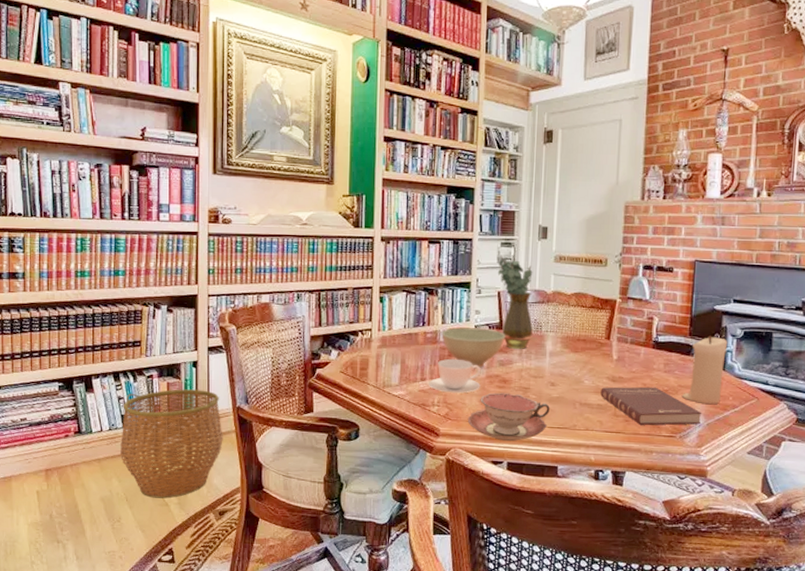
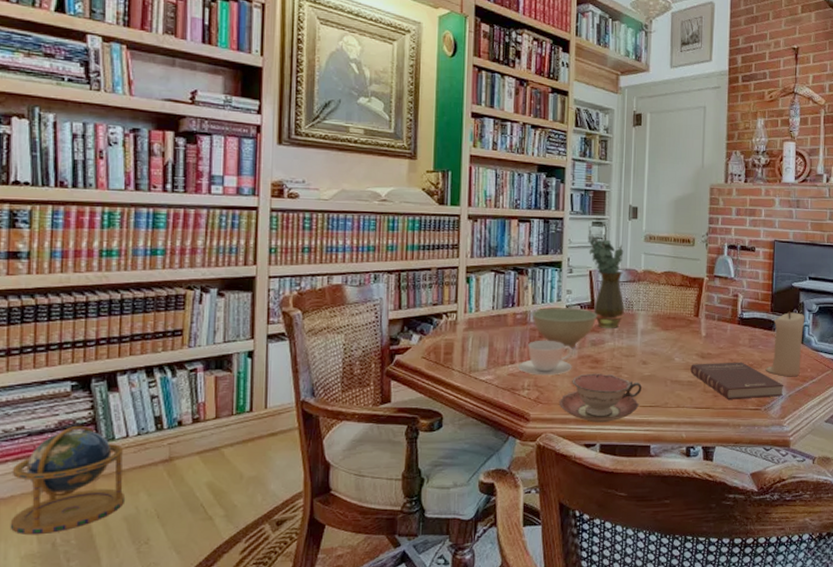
globe: none [19,419,102,507] -> present [10,425,126,534]
basket: present [120,389,223,499] -> none [152,383,284,512]

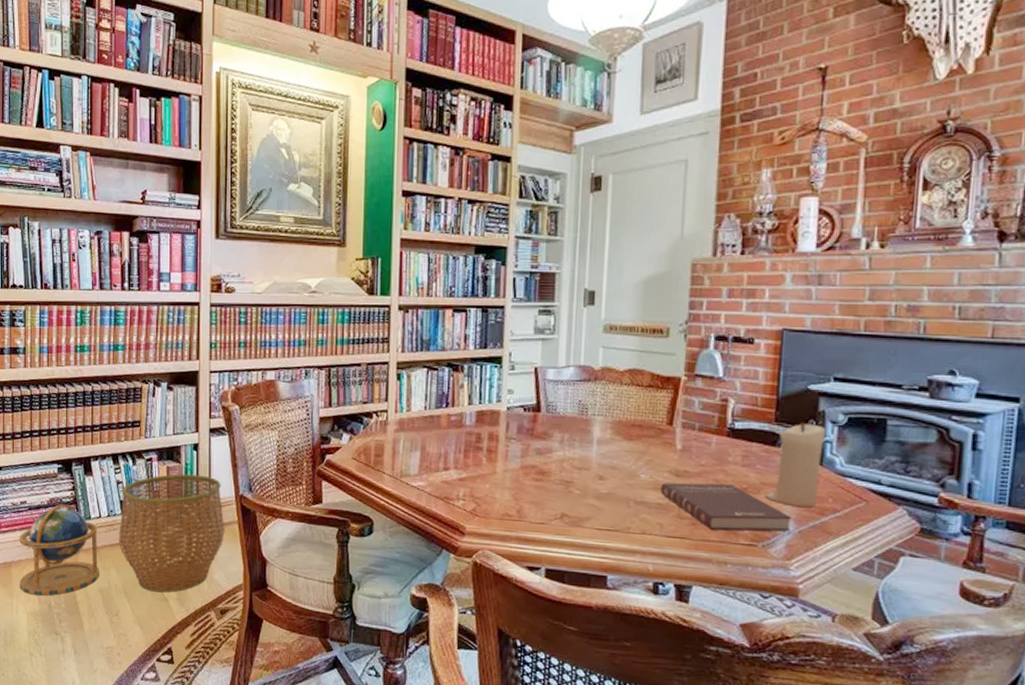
basket: none [152,383,284,512] -> present [119,474,225,593]
teacup: present [518,340,573,376] -> none [453,445,515,486]
bowl: present [532,307,597,349] -> none [468,409,544,457]
teacup: present [559,373,642,423] -> none [498,486,598,545]
vase: present [589,234,624,328] -> none [534,324,577,436]

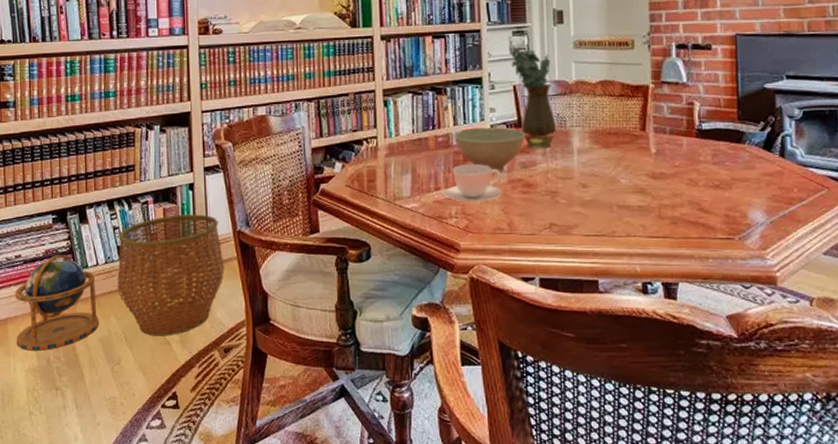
teacup: none [453,445,515,486] -> present [444,163,502,202]
bowl: none [468,409,544,457] -> present [454,127,526,172]
vase: none [534,324,577,436] -> present [511,44,556,148]
book: present [660,482,792,532] -> none [640,182,764,227]
candle: present [764,422,827,508] -> none [736,119,785,199]

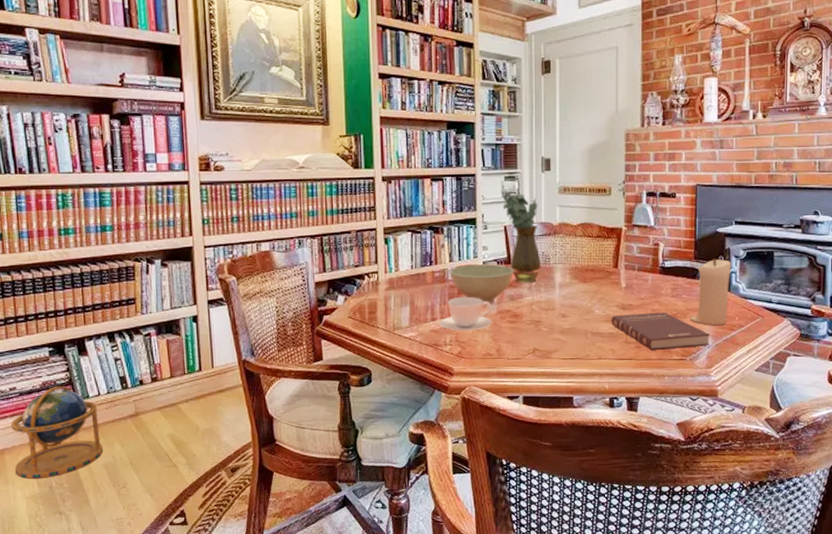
basket: present [117,214,225,336] -> none [120,345,230,460]
book: none [640,182,764,227] -> present [611,312,710,350]
candle: none [736,119,785,199] -> present [689,258,732,326]

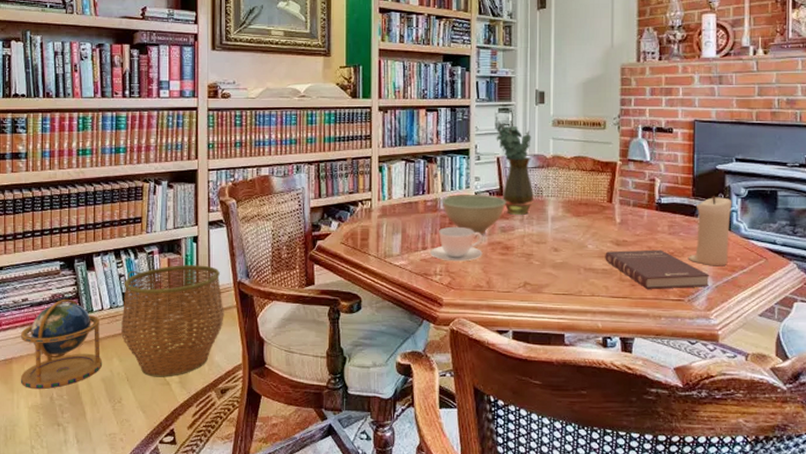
basket: none [120,345,230,460] -> present [121,265,224,377]

